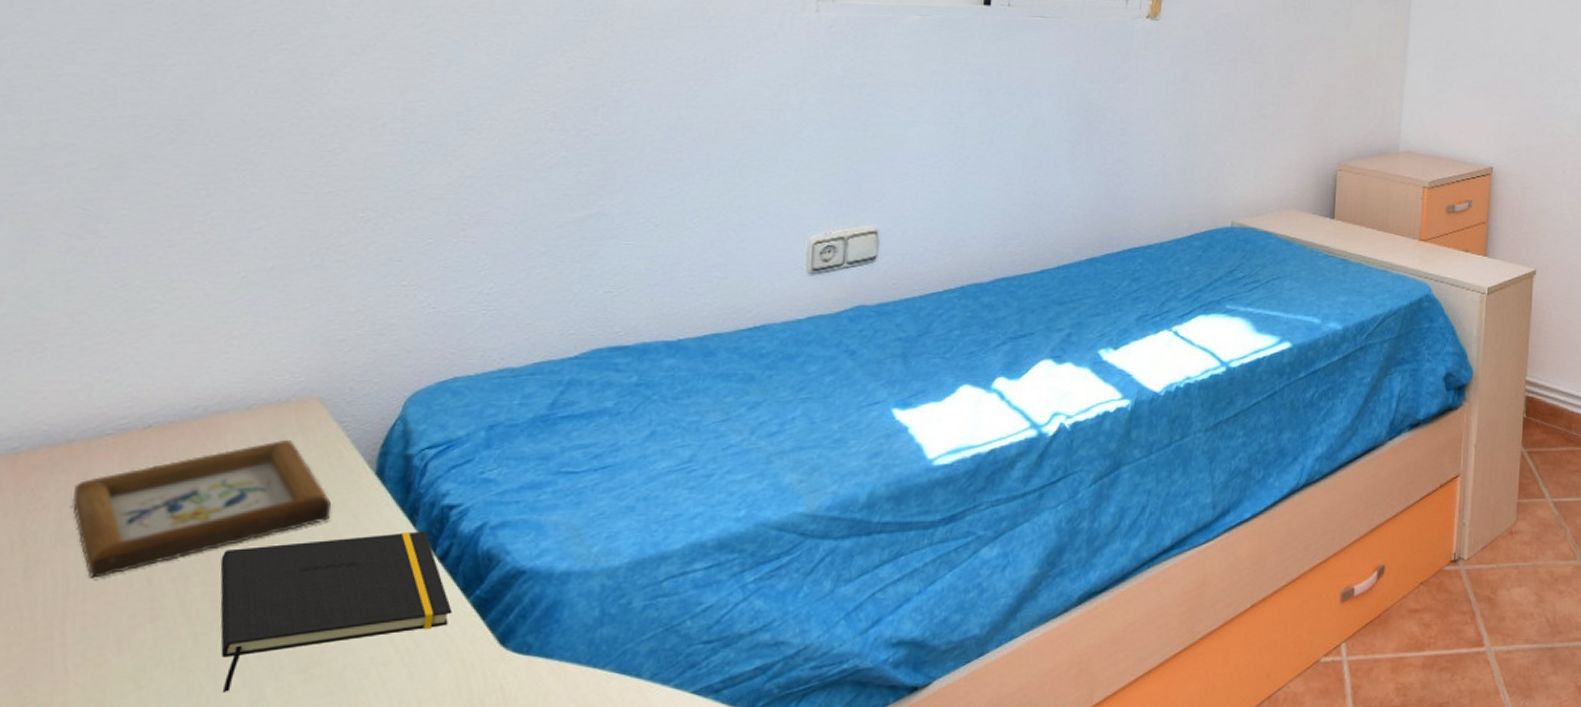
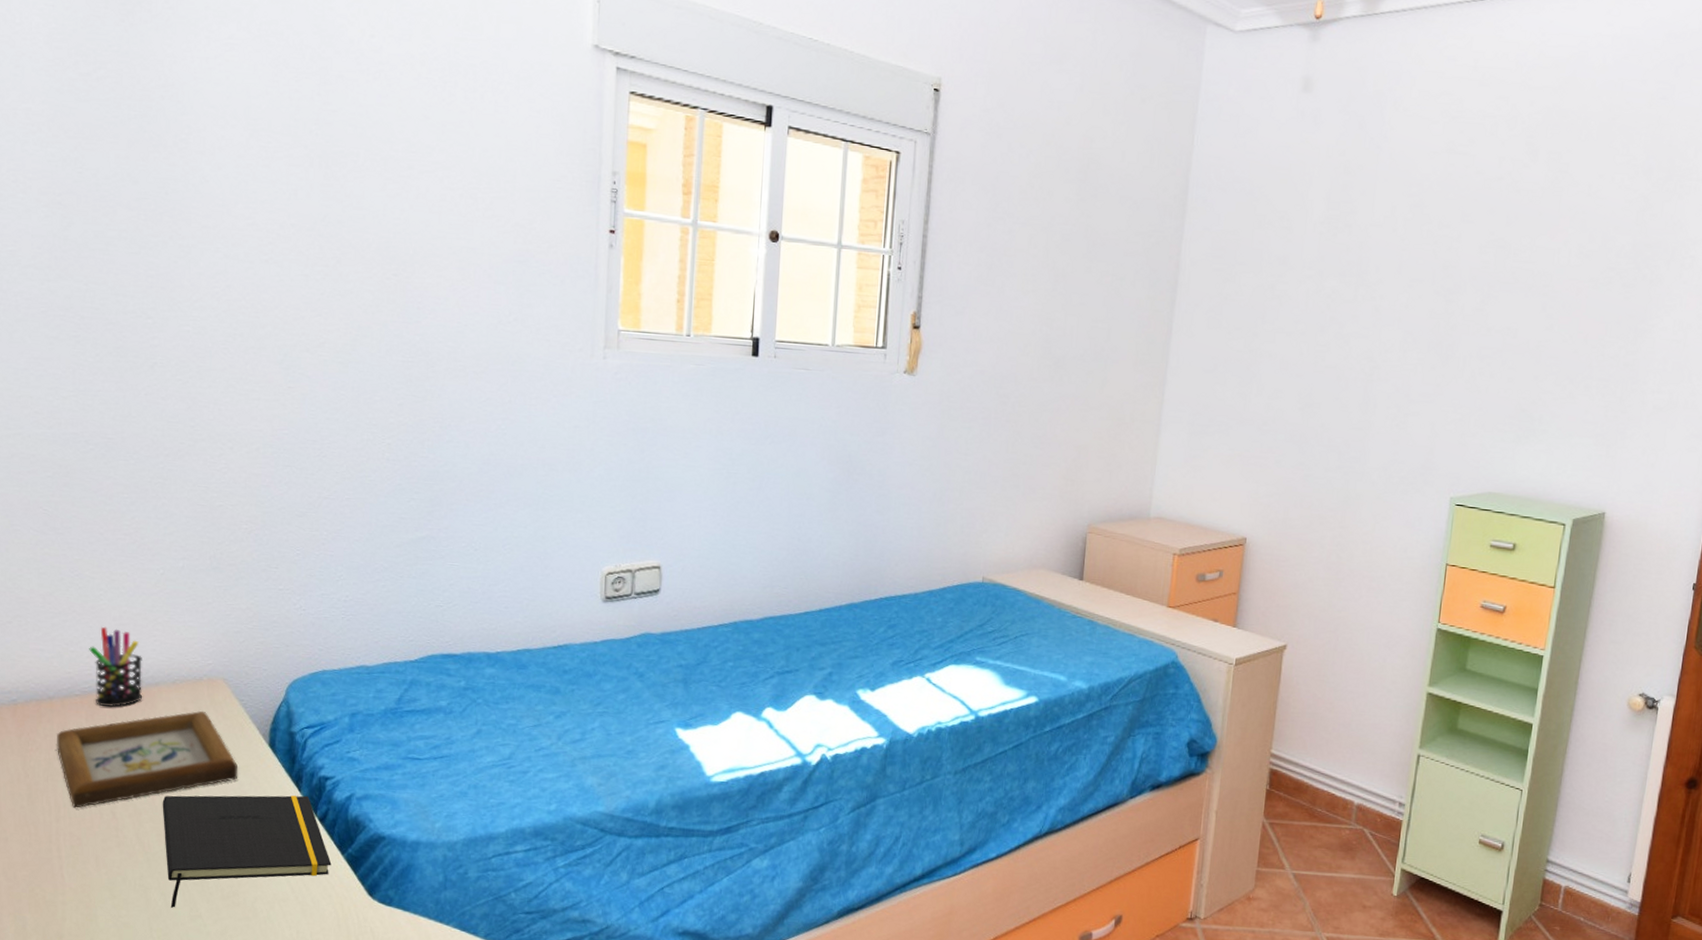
pen holder: none [131,346,207,446] -> present [89,626,143,708]

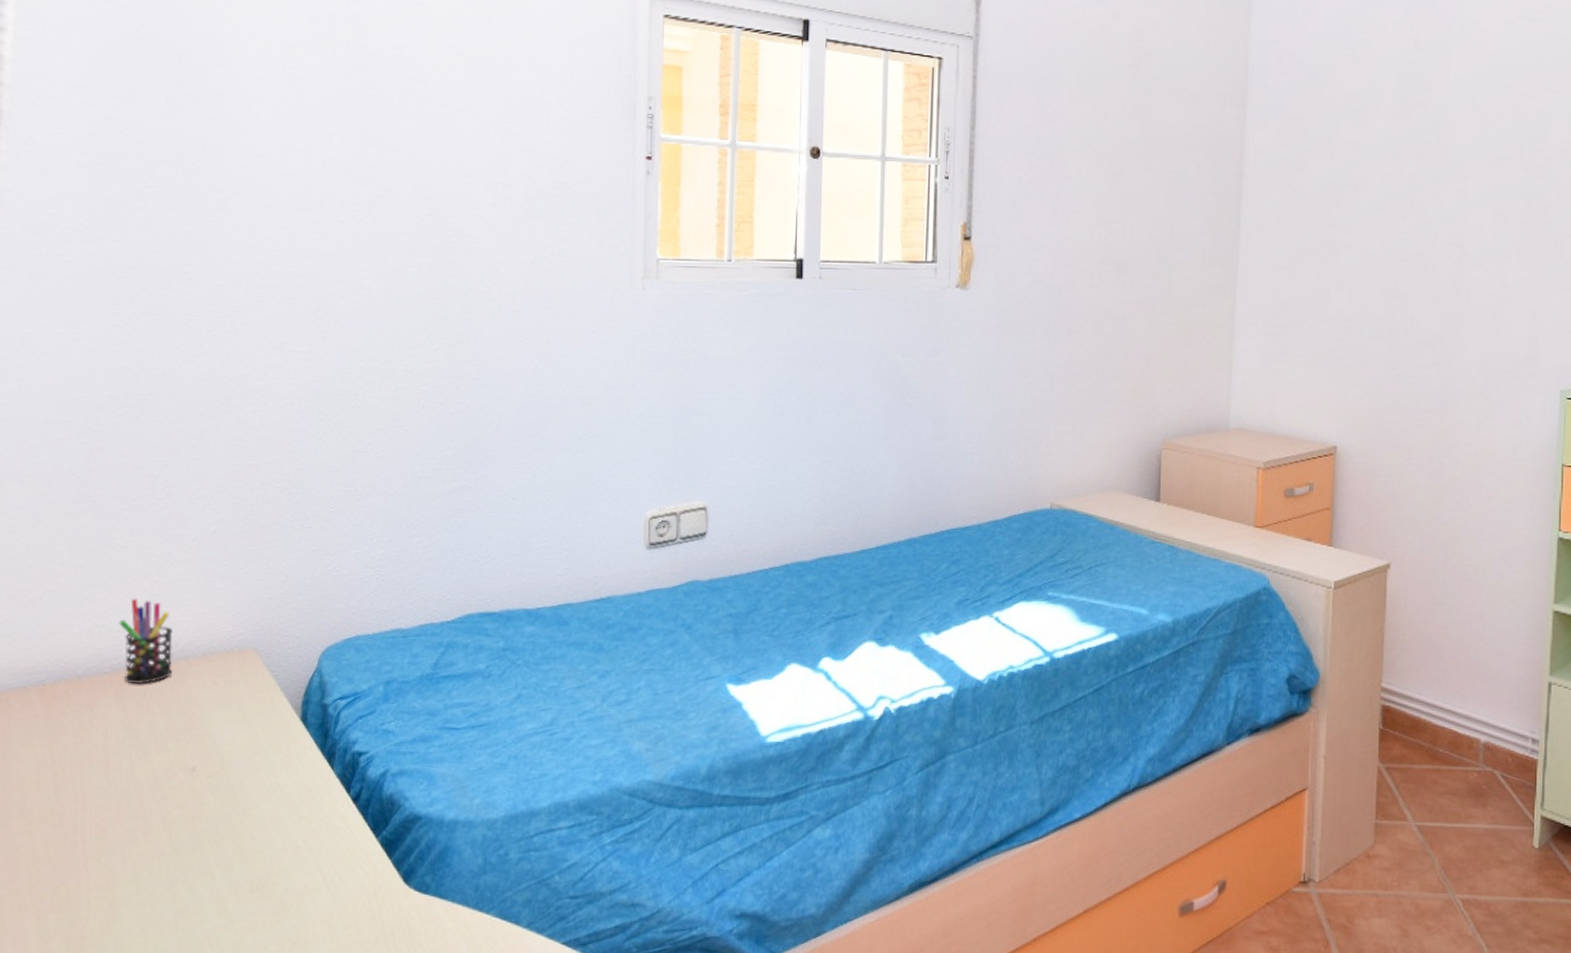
picture frame: present [56,710,239,809] -> none [83,684,269,796]
notepad: present [162,795,332,908] -> none [190,773,365,903]

